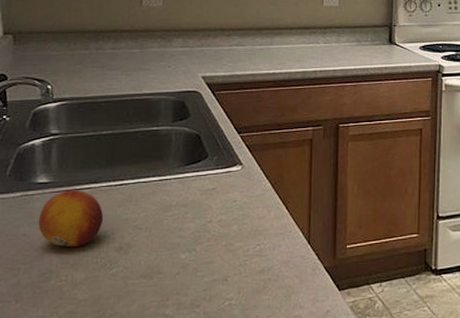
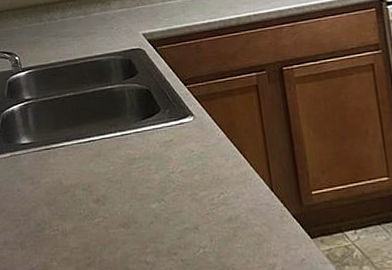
fruit: present [38,190,104,247] -> none [27,148,80,200]

